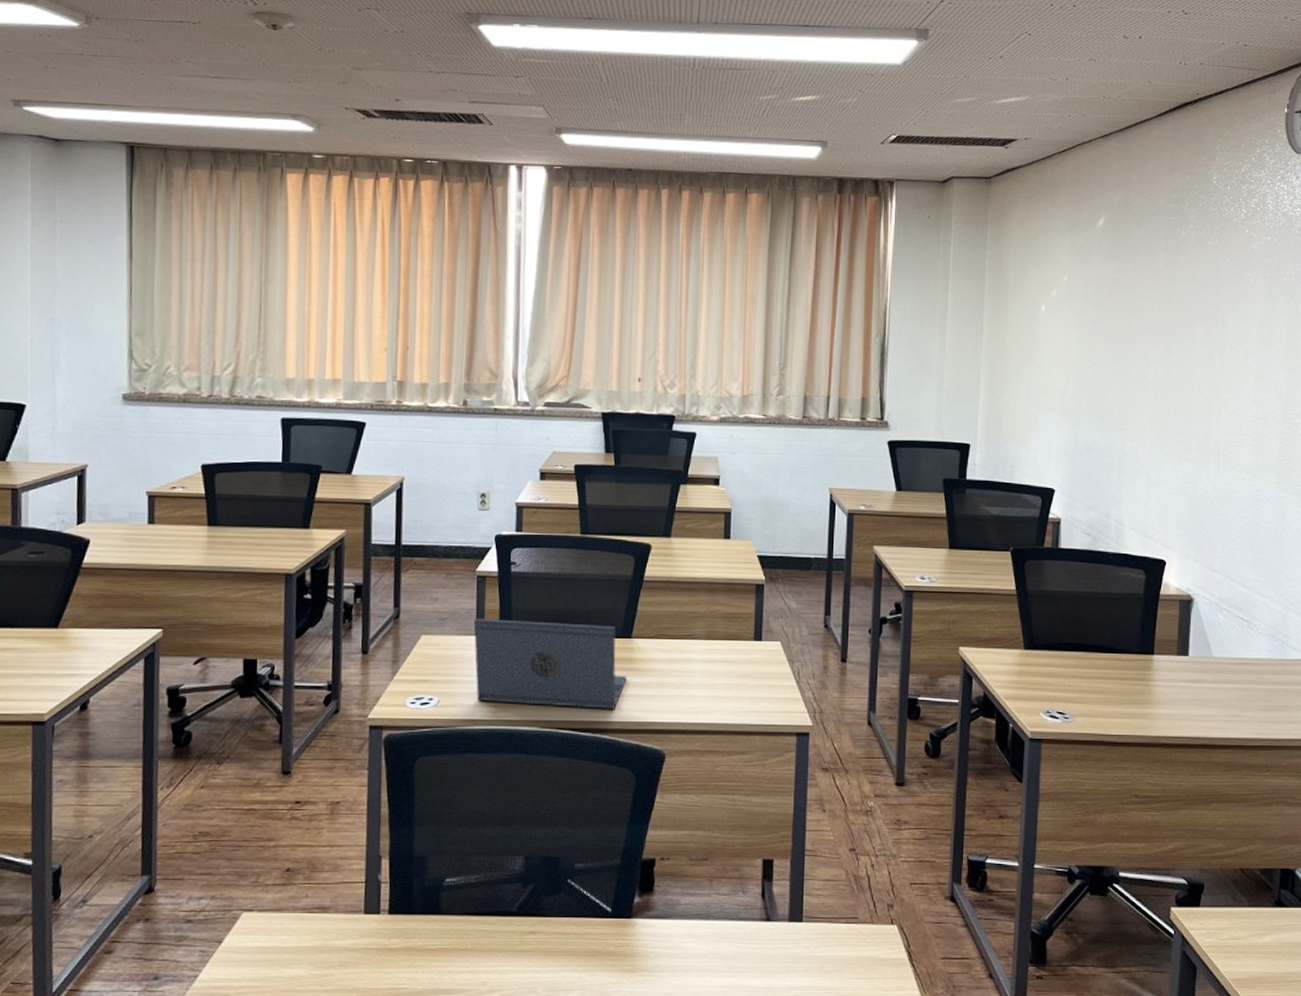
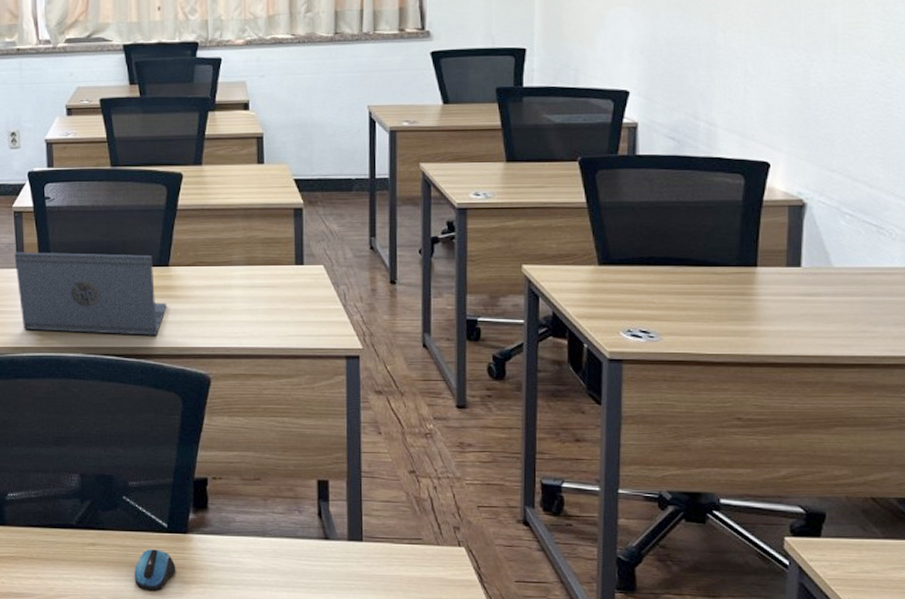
computer mouse: none [573,936,618,981] -> present [134,549,176,591]

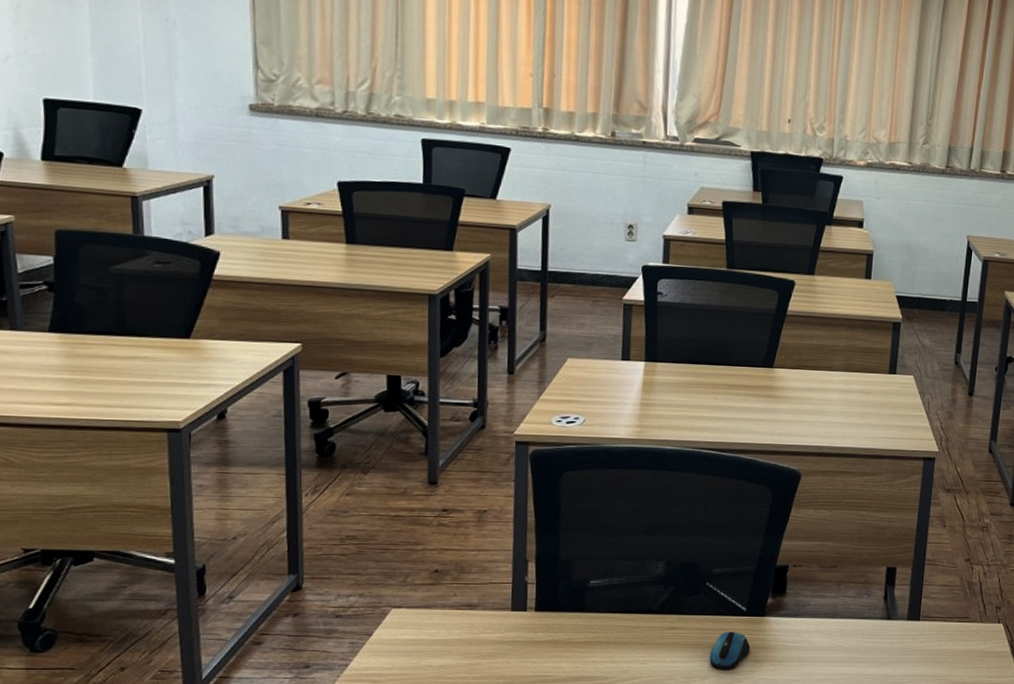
laptop: present [14,252,167,335] -> none [619,344,767,432]

